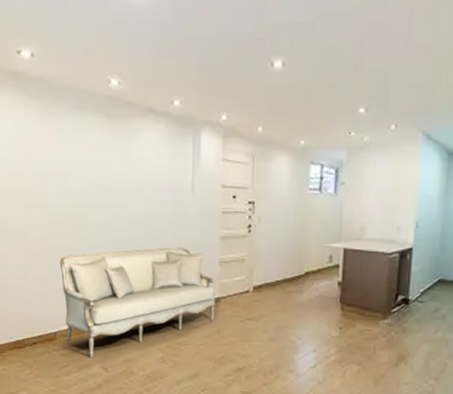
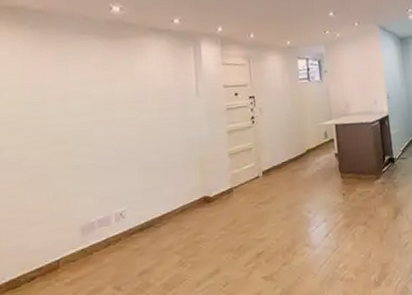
sofa: present [59,247,215,358] -> none [62,147,229,279]

